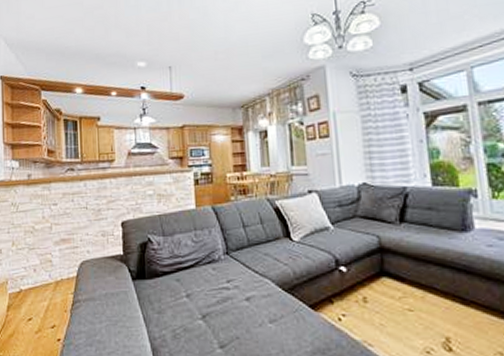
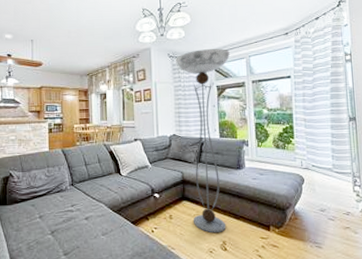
floor lamp: none [361,59,450,325] -> present [176,49,230,234]

